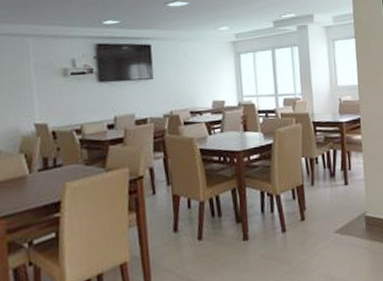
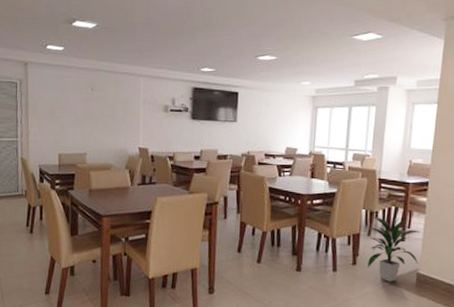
indoor plant: none [312,160,365,232] -> present [368,216,422,282]

